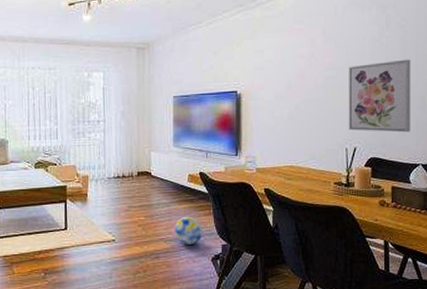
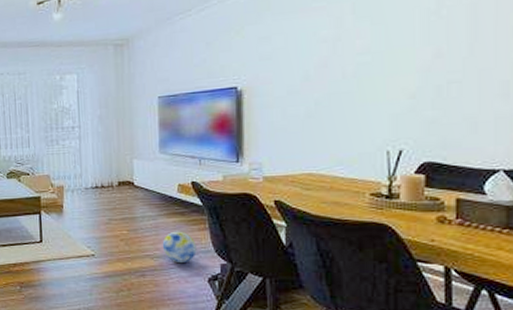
wall art: present [349,59,411,133] -> none [391,33,486,130]

